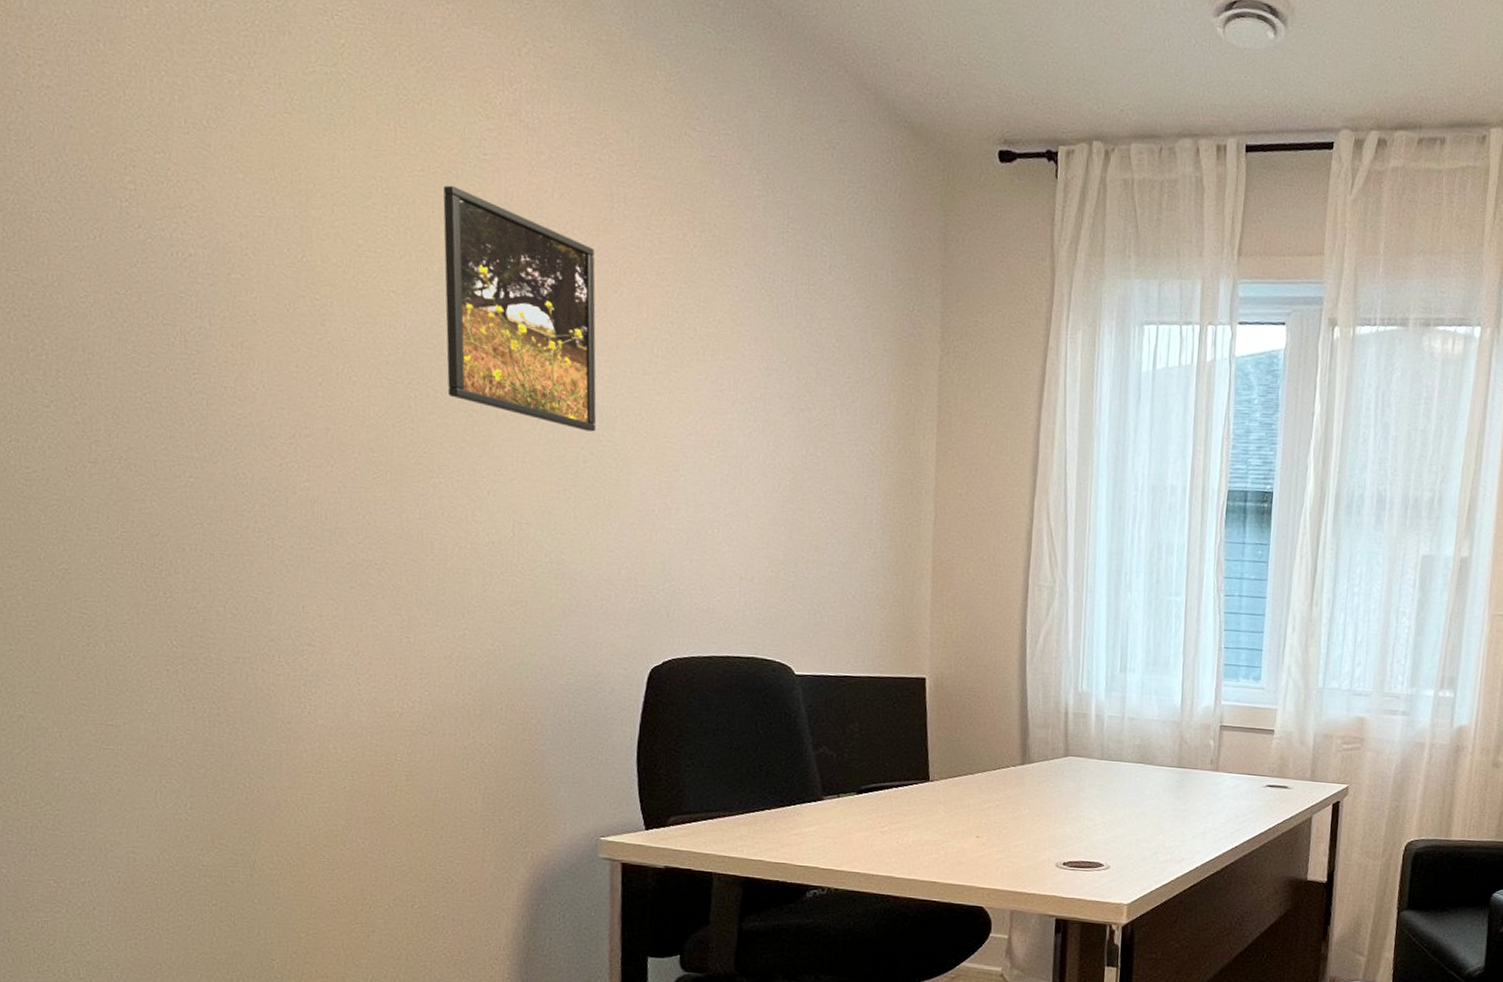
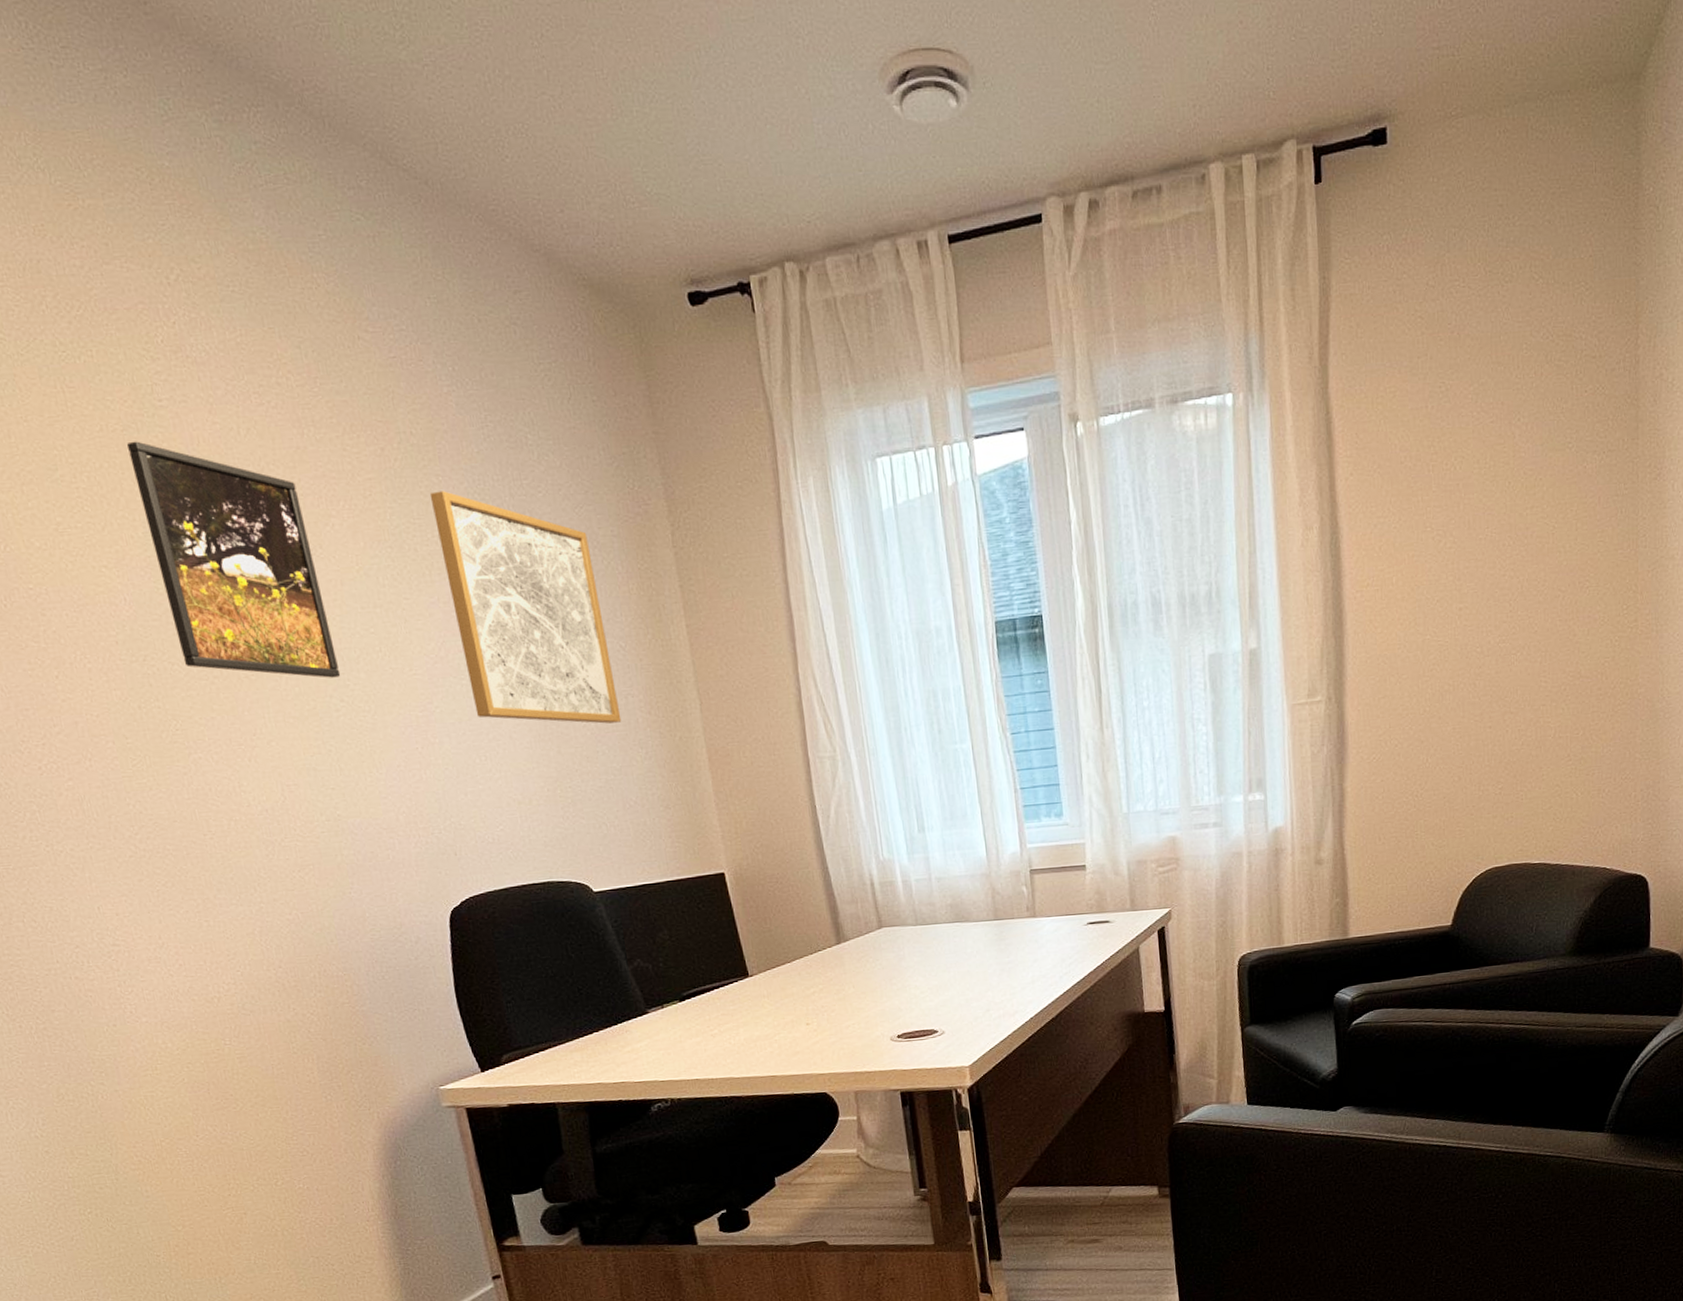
wall art: none [718,281,860,520] -> present [429,491,622,724]

